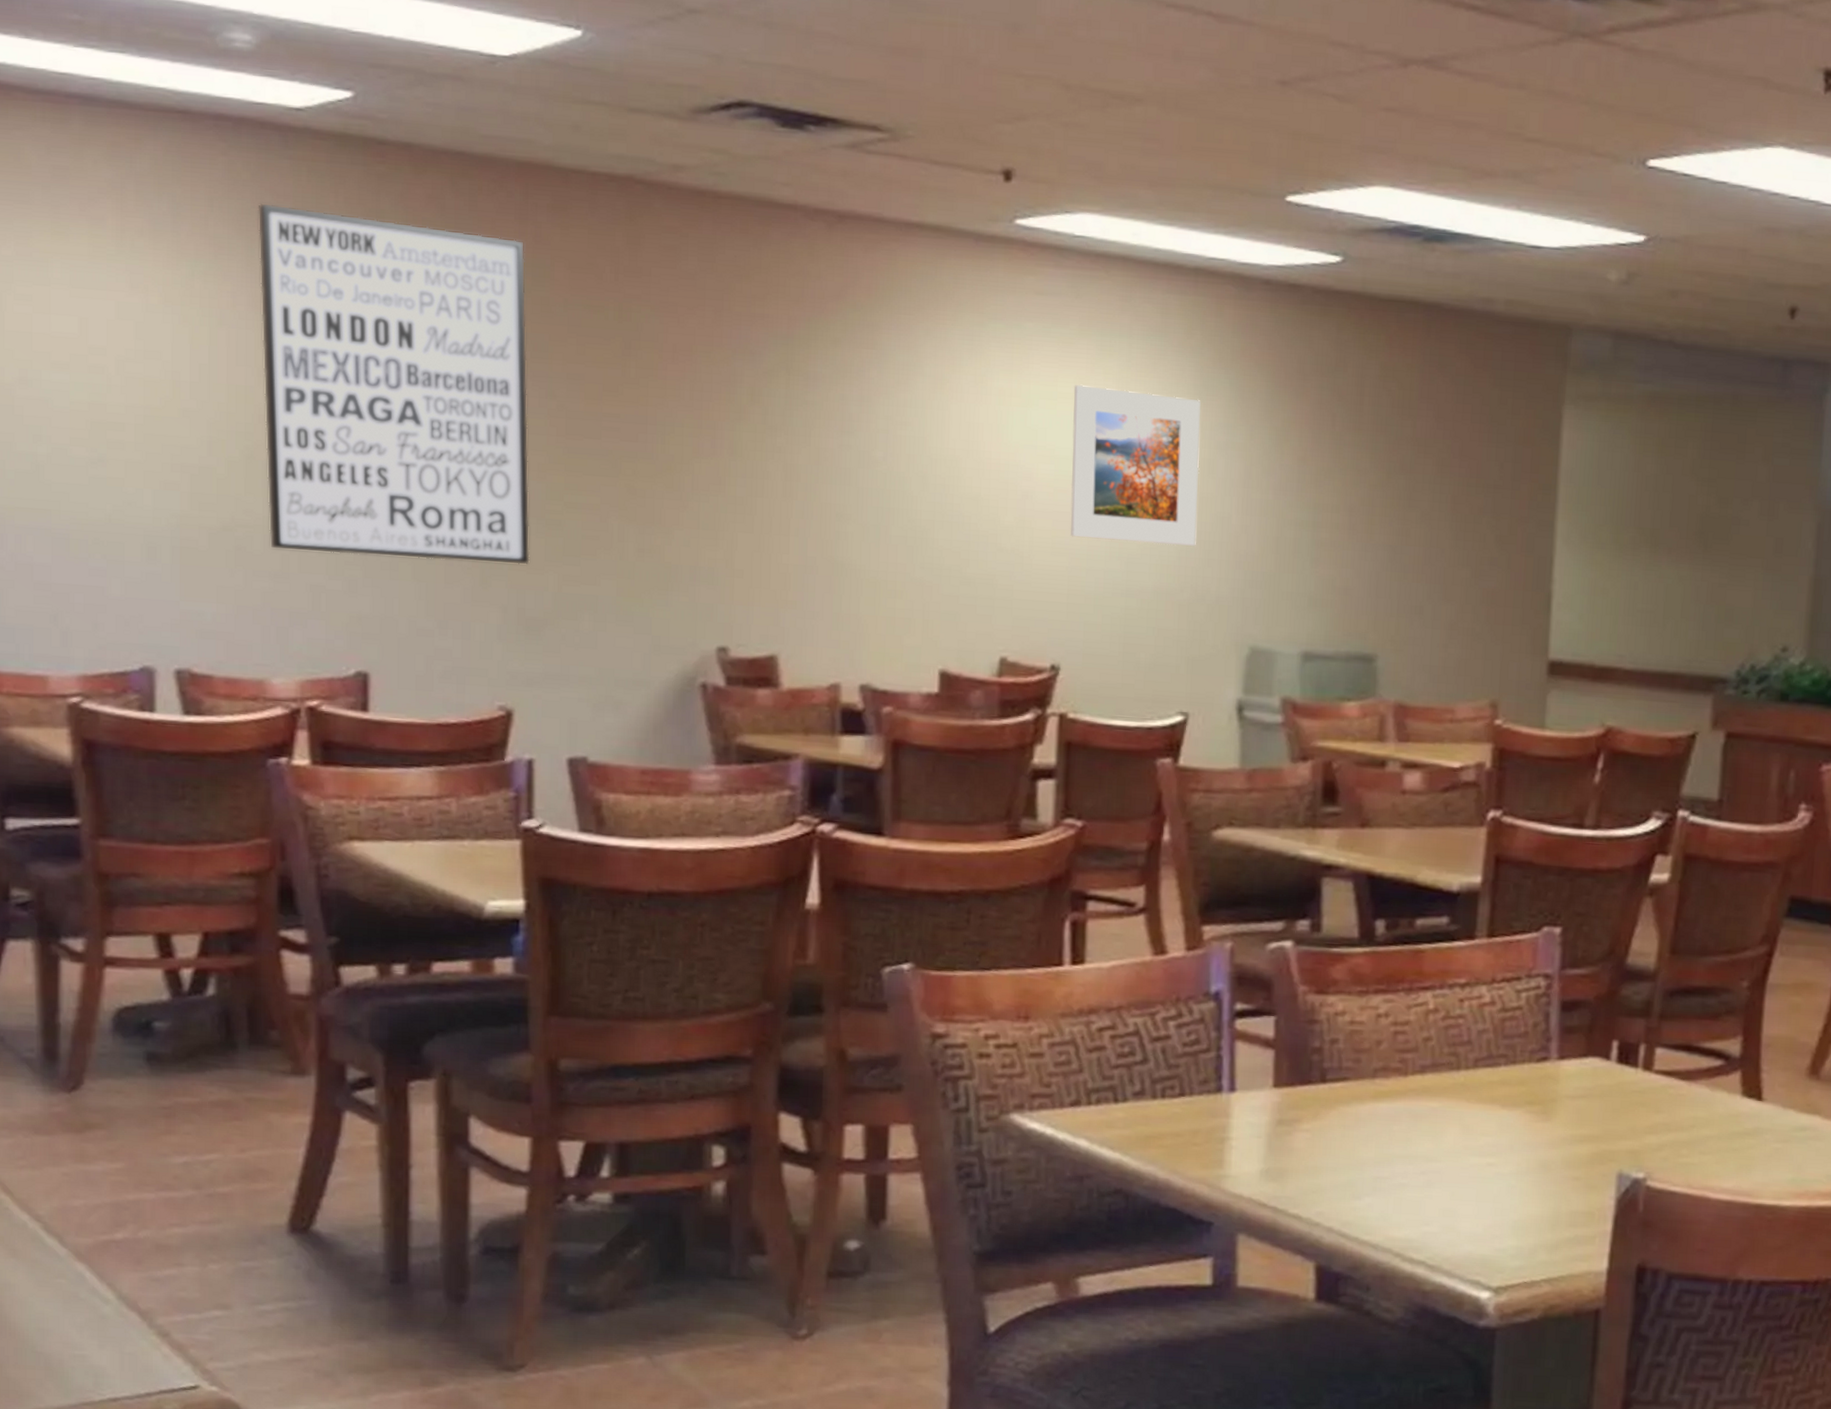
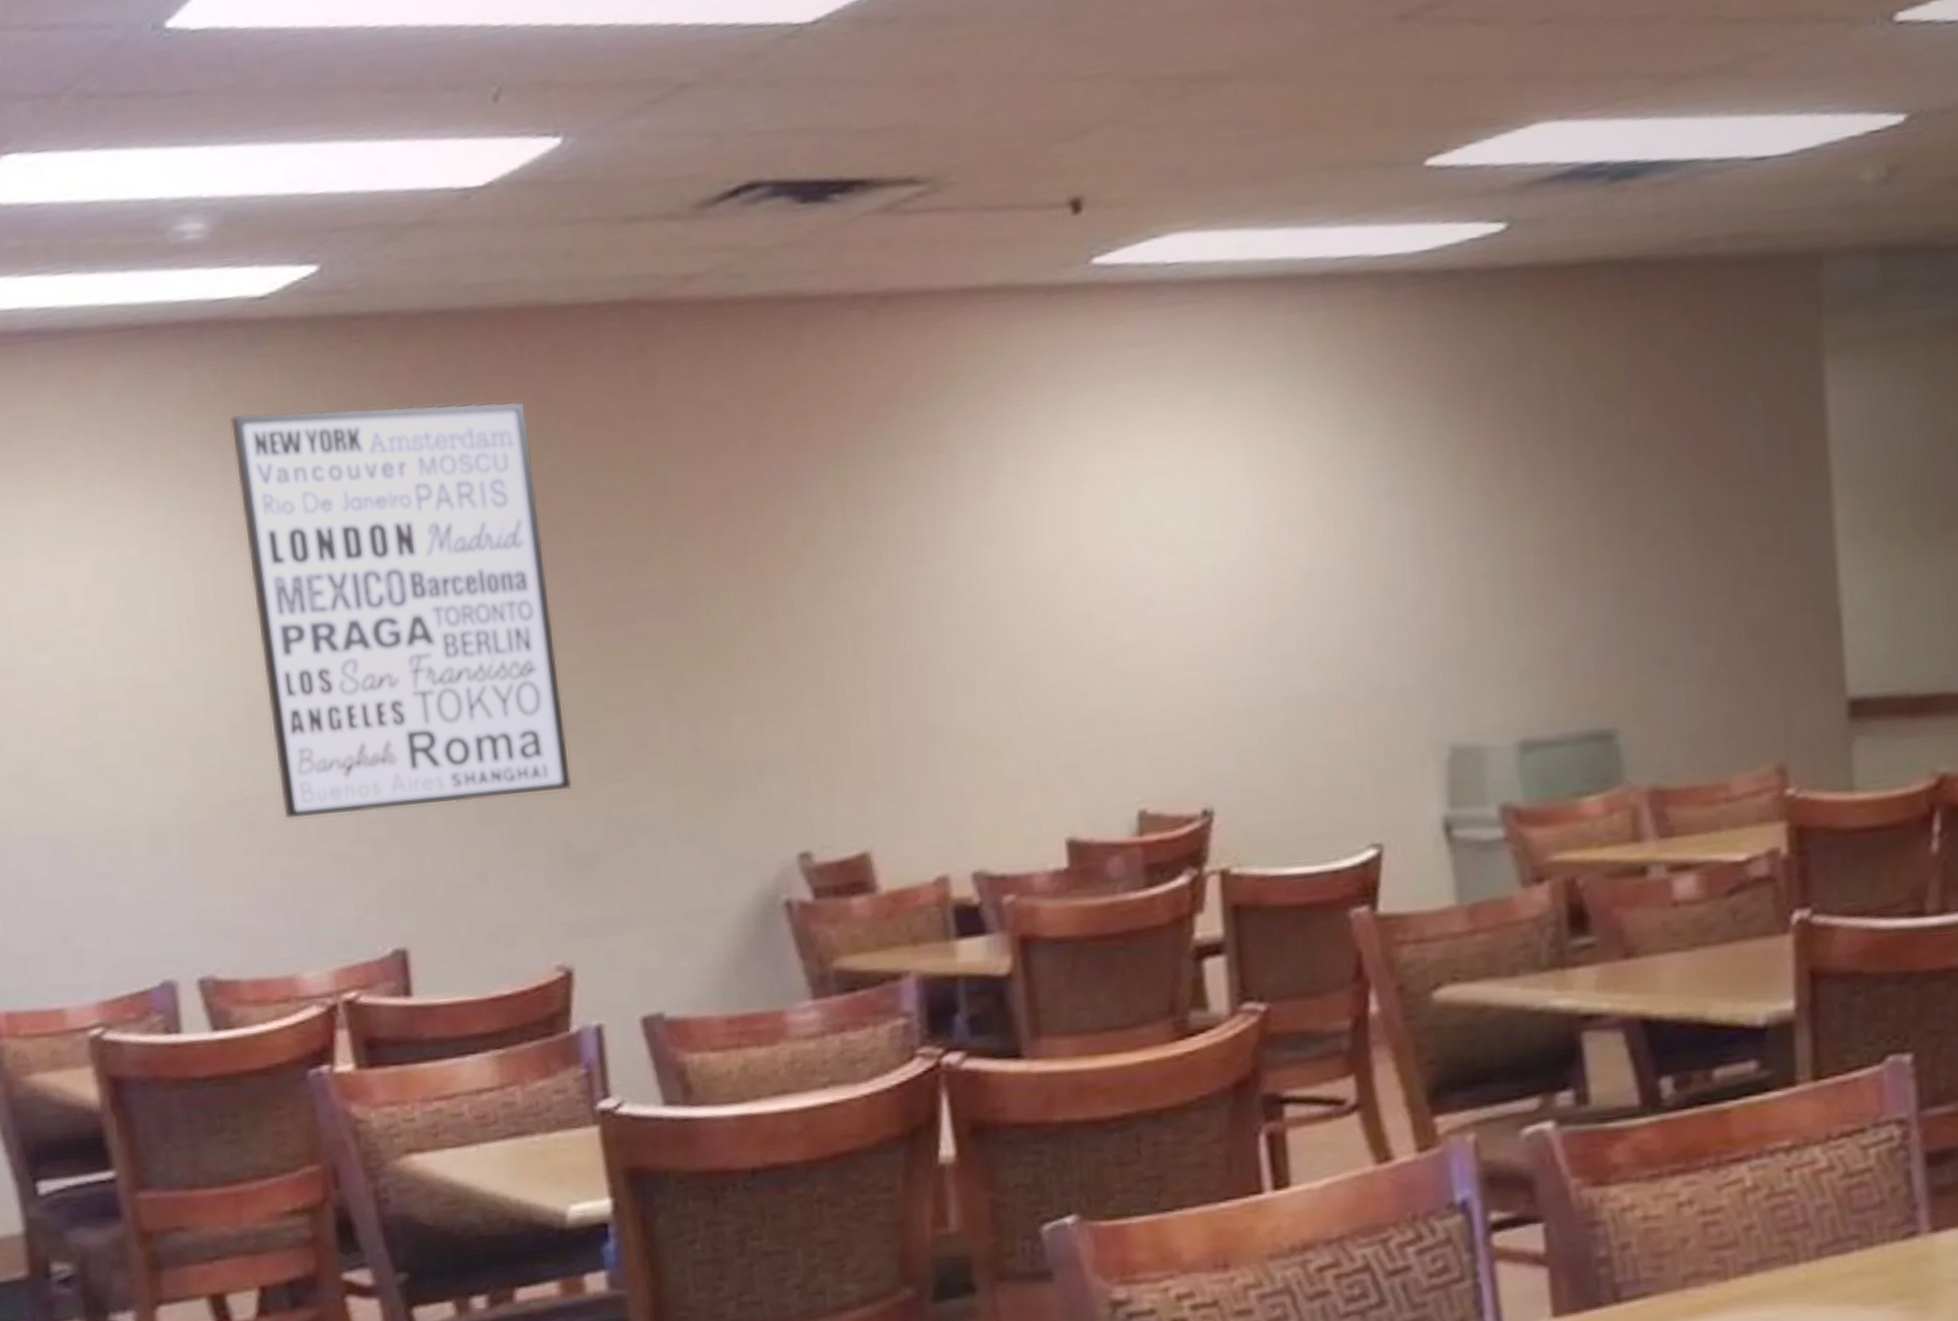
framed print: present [1070,384,1201,546] -> none [1188,440,1366,644]

